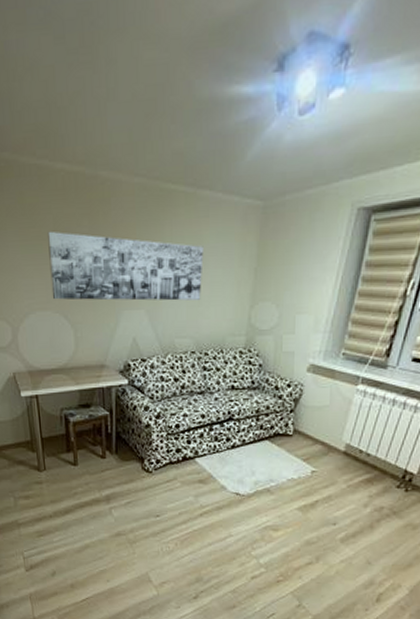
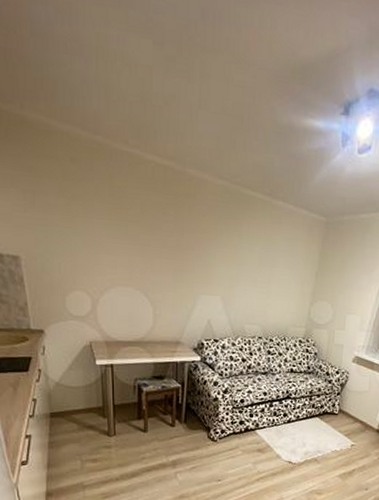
wall art: present [47,231,204,301] -> none [134,214,275,293]

